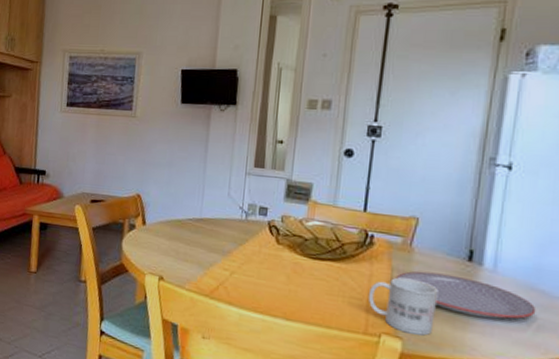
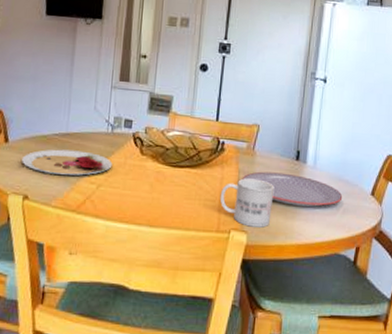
plate: none [158,233,247,261] -> present [22,149,113,176]

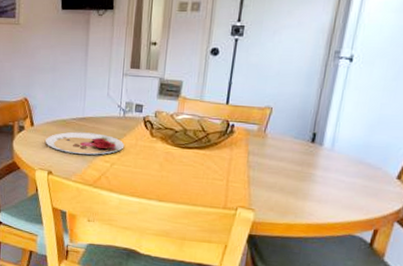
mug: present [219,178,275,228] -> none [227,159,286,207]
plate: present [242,171,343,207] -> none [251,153,363,189]

